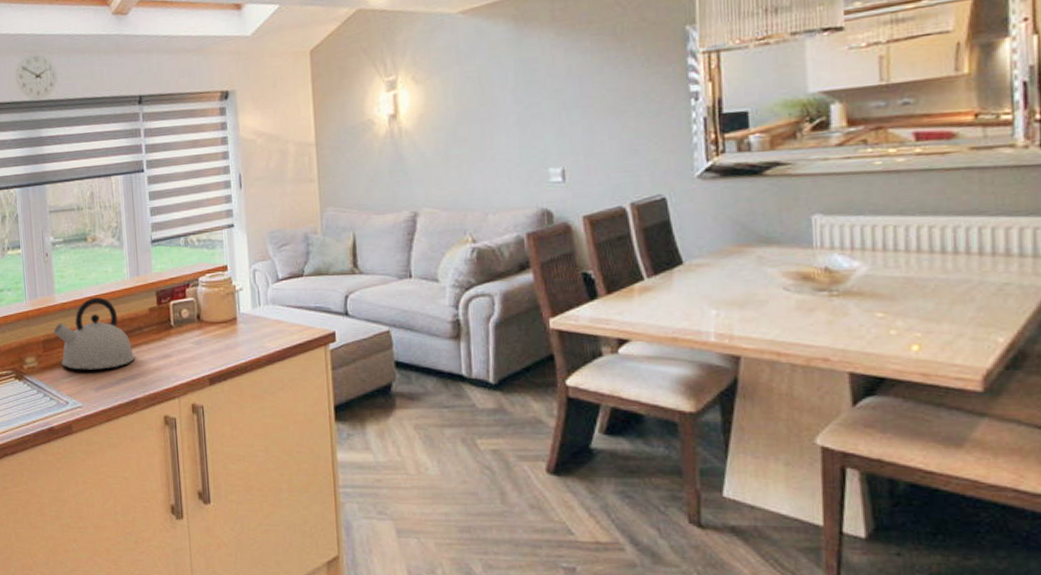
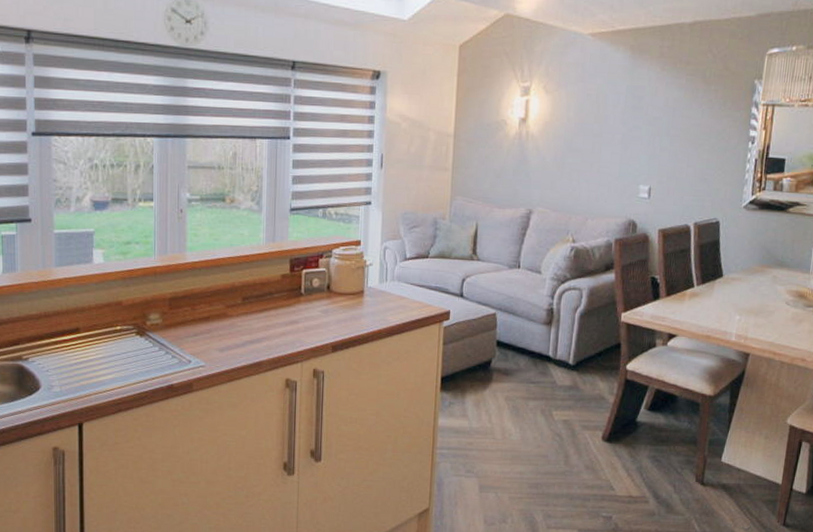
kettle: present [53,297,135,370] -> none [181,259,263,331]

